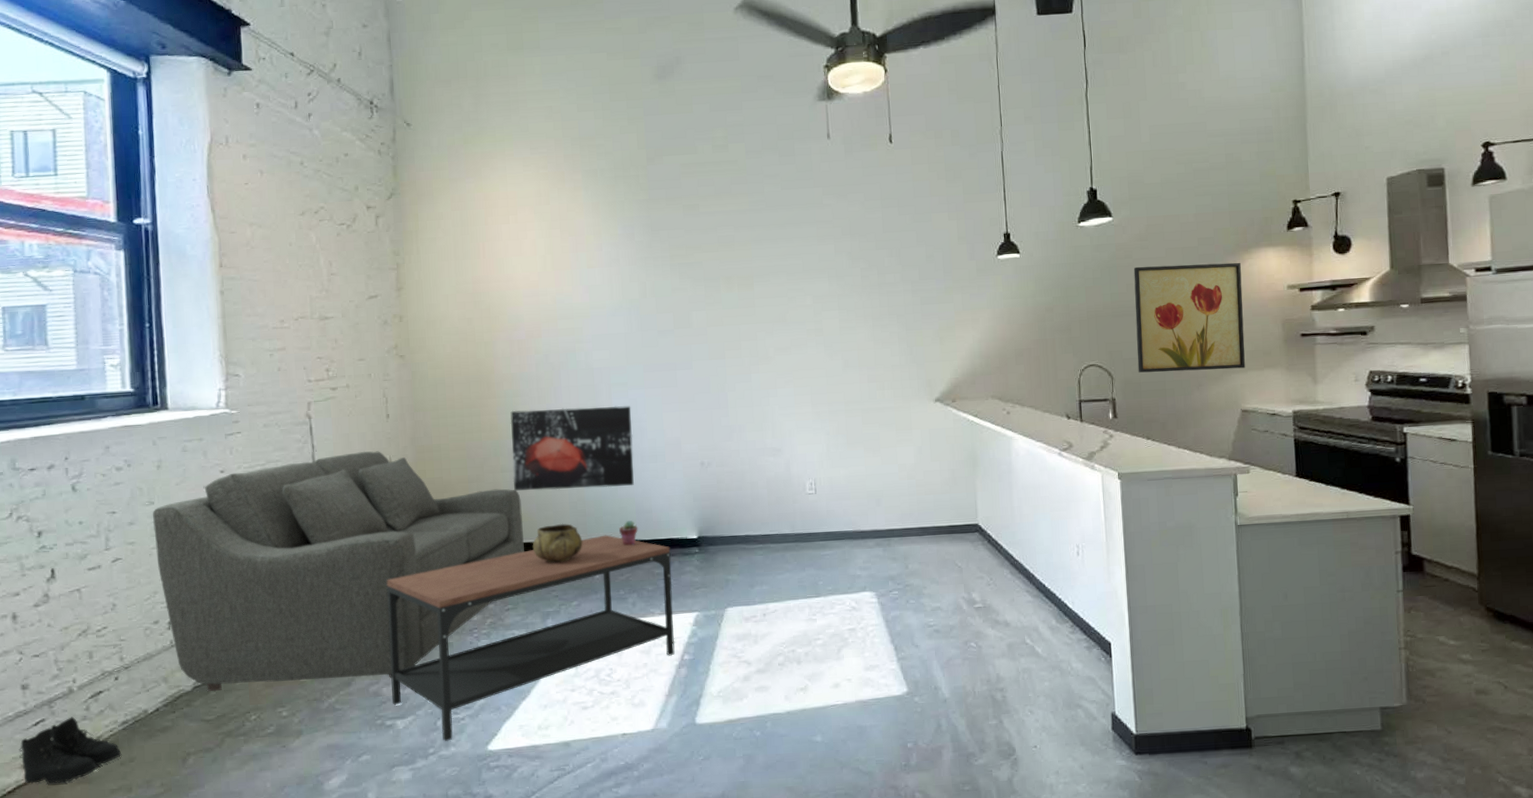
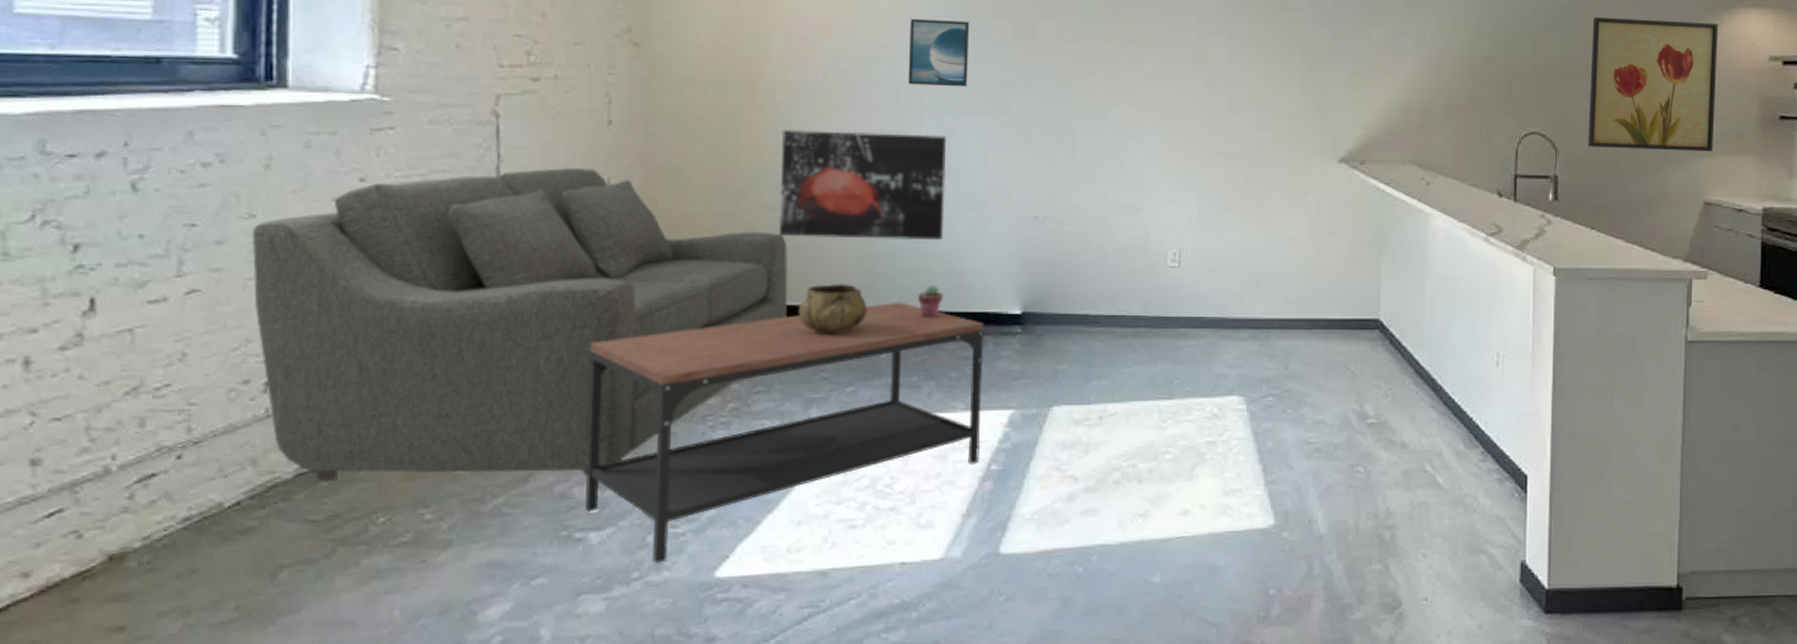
boots: present [19,716,122,784] -> none [19,507,179,601]
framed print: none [597,317,643,369] -> present [908,18,970,87]

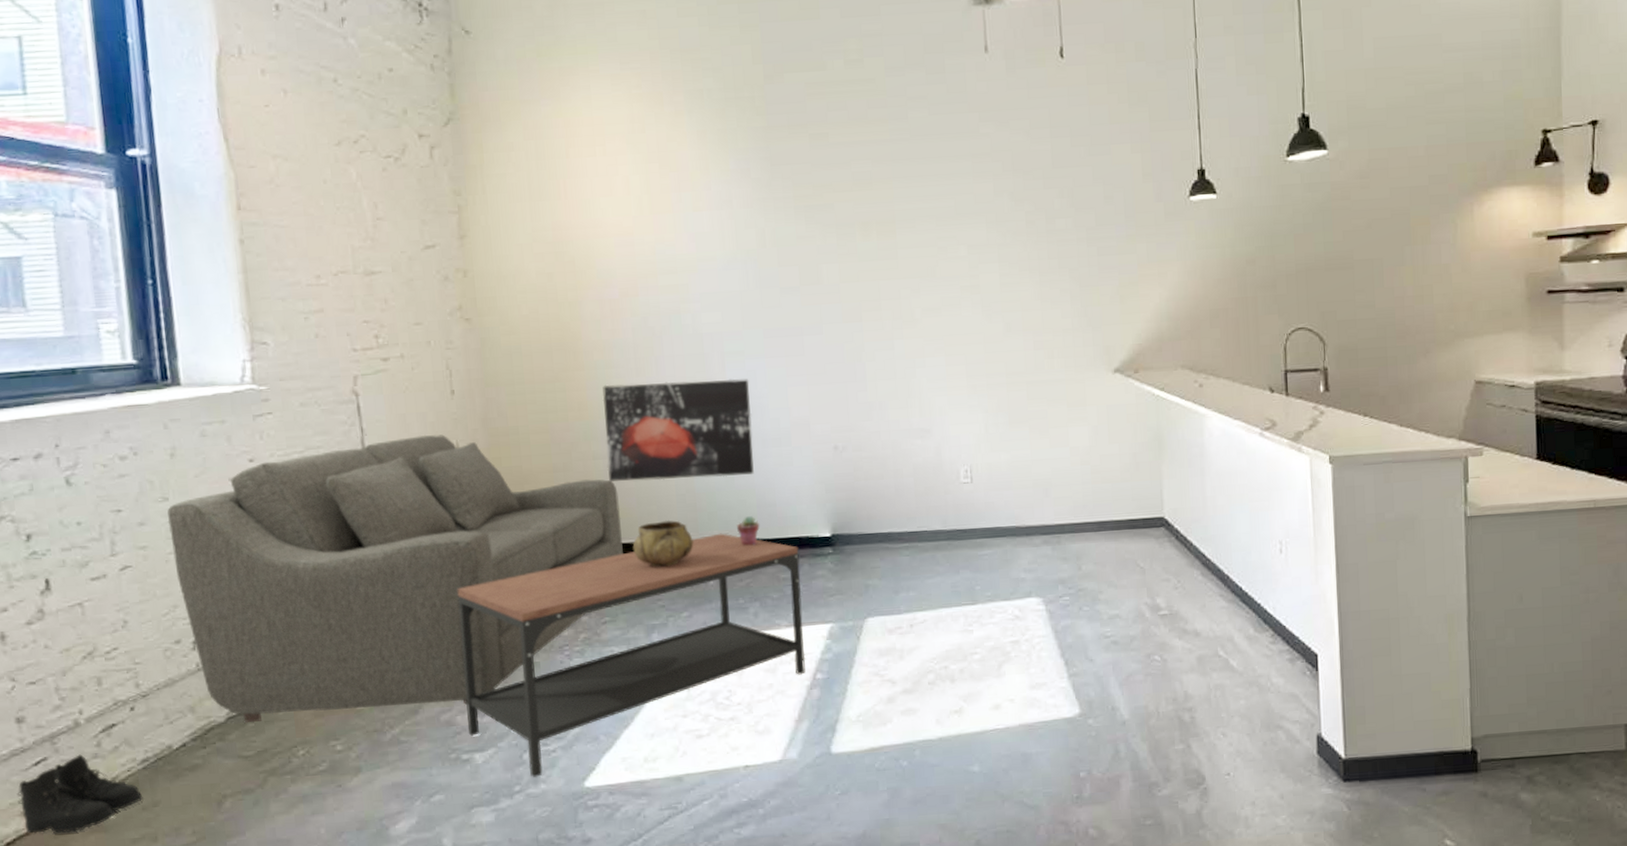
boots: none [19,507,179,601] -> present [17,754,143,834]
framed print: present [908,18,970,87] -> none [706,271,763,335]
wall art: present [1588,16,1718,152] -> none [1351,204,1481,338]

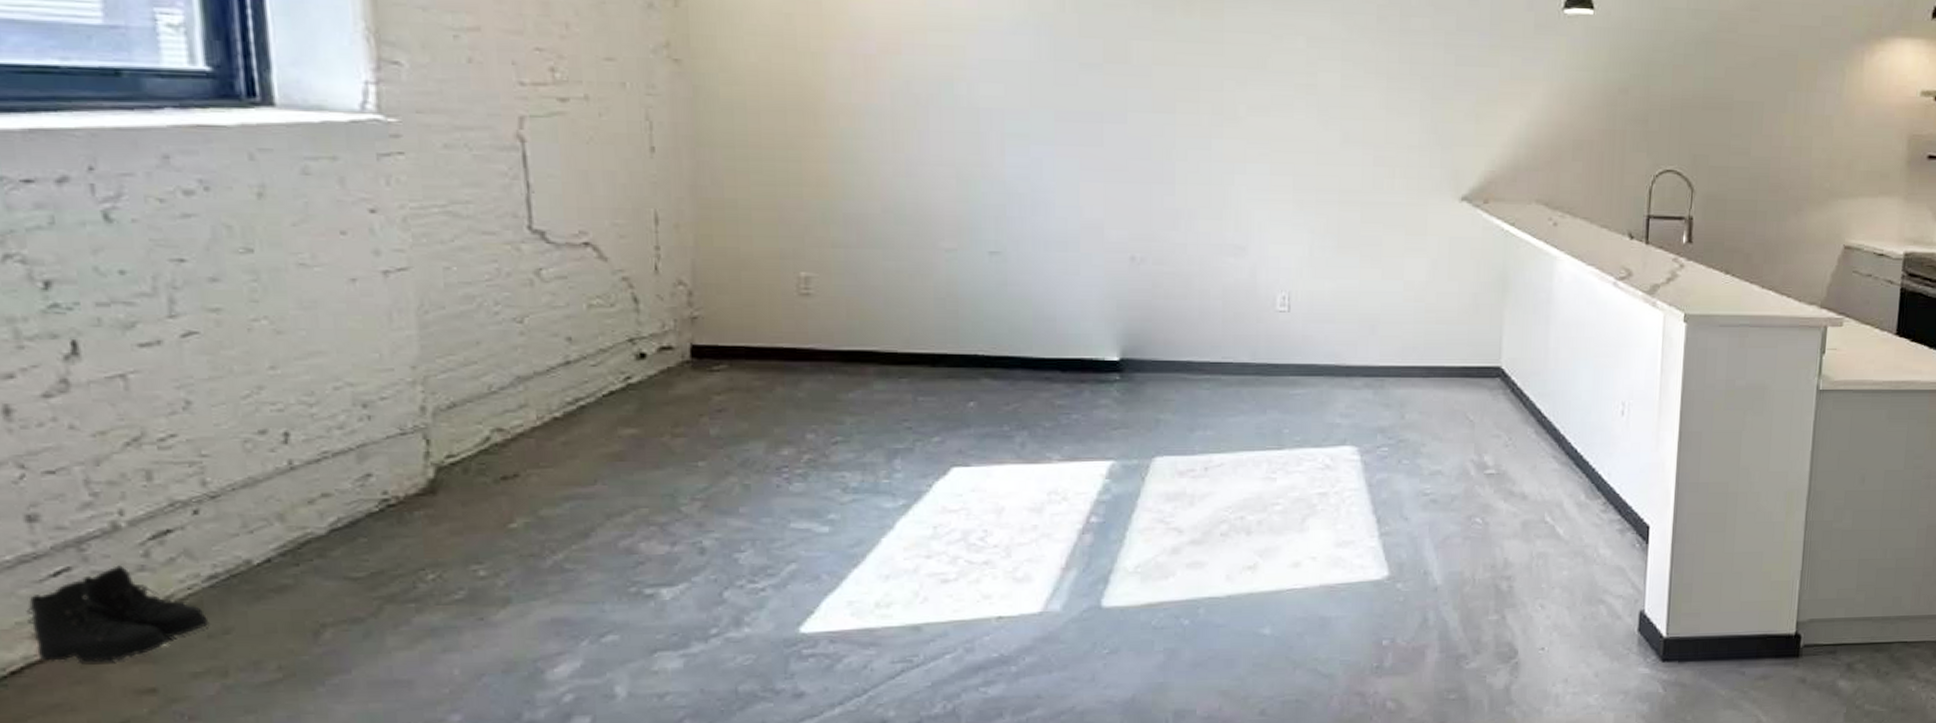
sofa: present [167,434,623,723] -> none [251,198,864,538]
coffee table: present [457,533,806,778] -> none [647,347,1080,620]
wall art: present [602,378,754,482] -> none [848,158,1034,282]
decorative bowl: present [632,519,694,567] -> none [876,327,952,382]
potted succulent: present [737,516,760,546] -> none [1007,330,1034,365]

